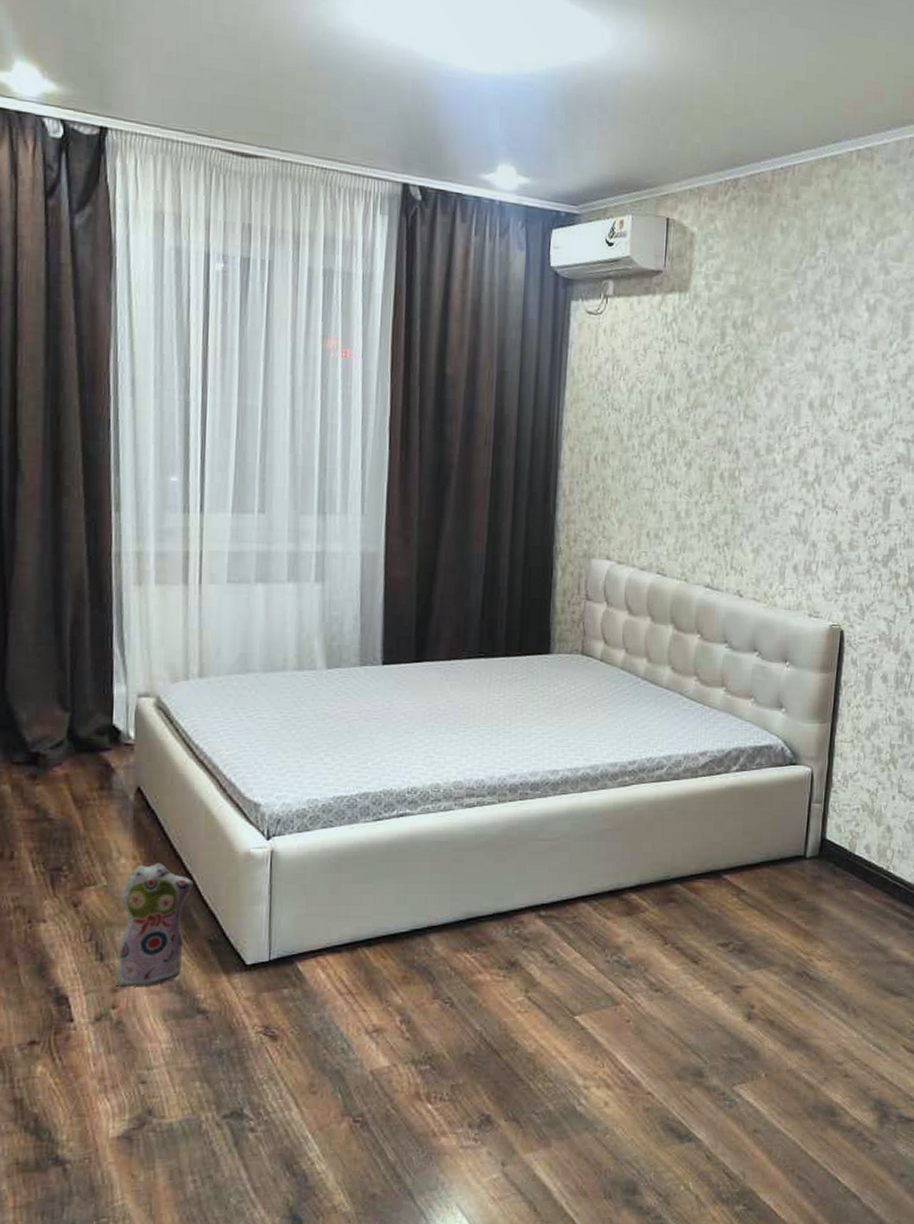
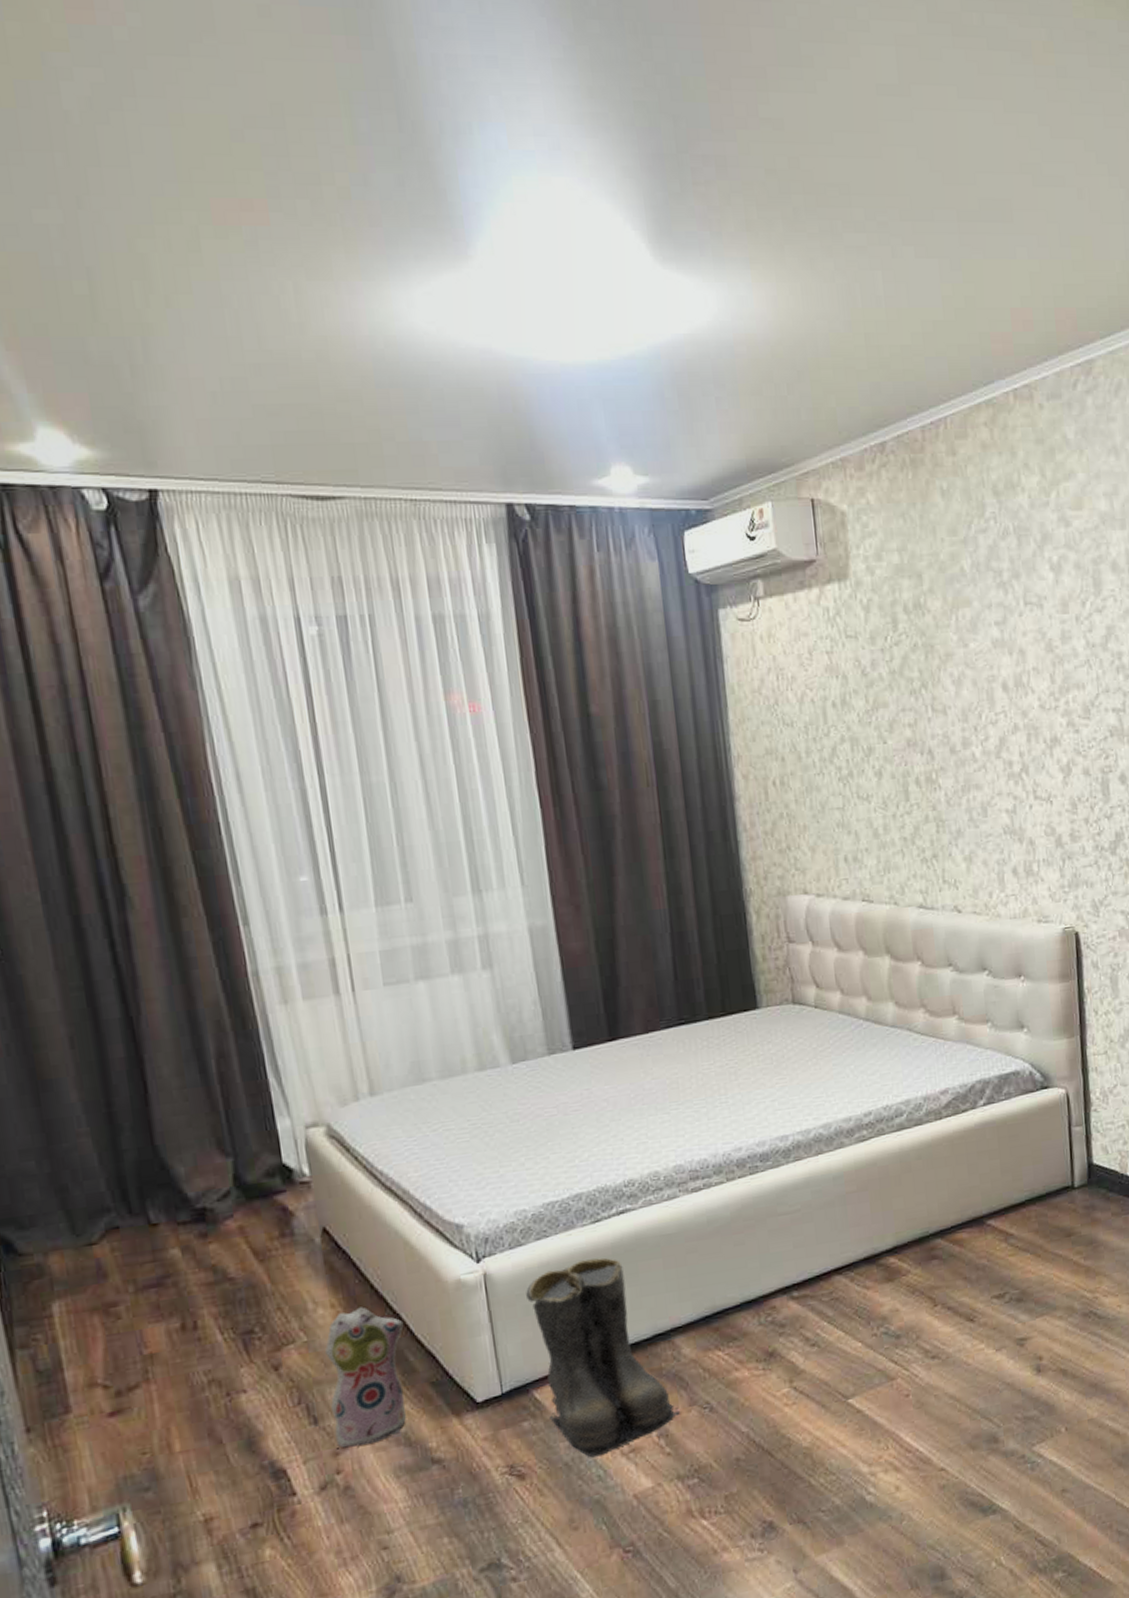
boots: none [305,852,423,1031] -> present [526,1257,680,1458]

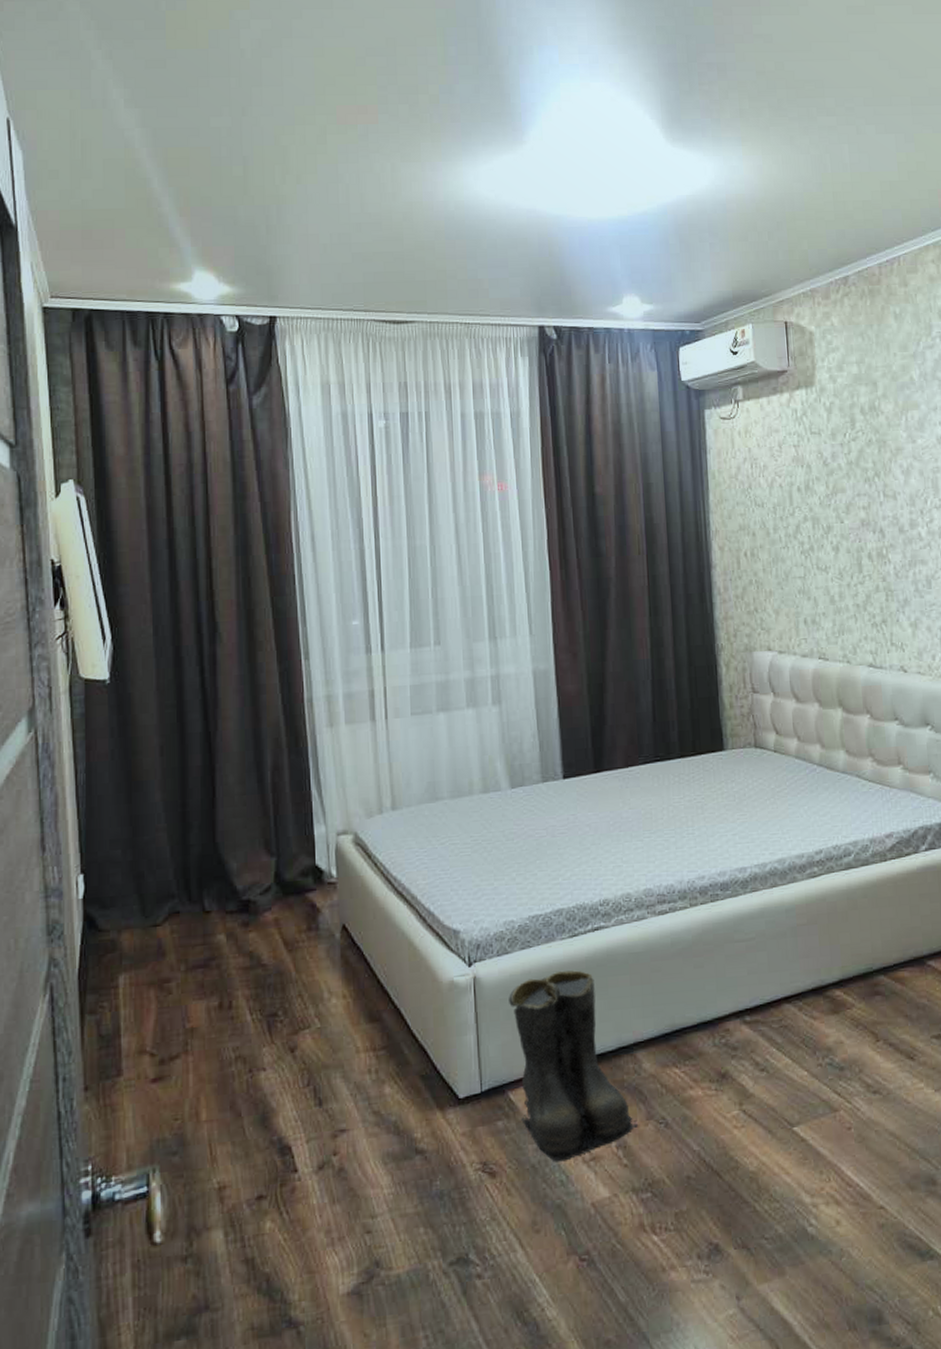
plush toy: present [325,1306,406,1447] -> none [335,999,402,1131]

